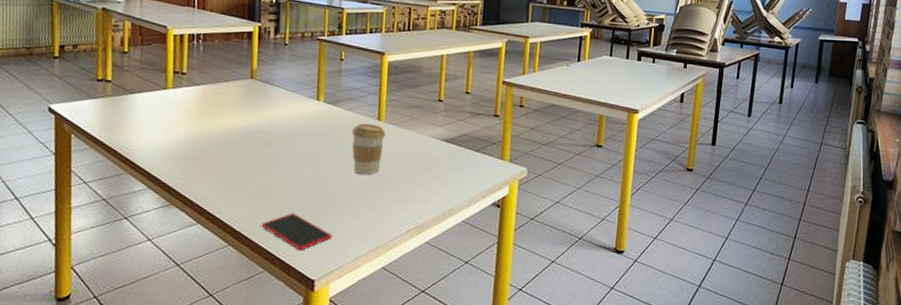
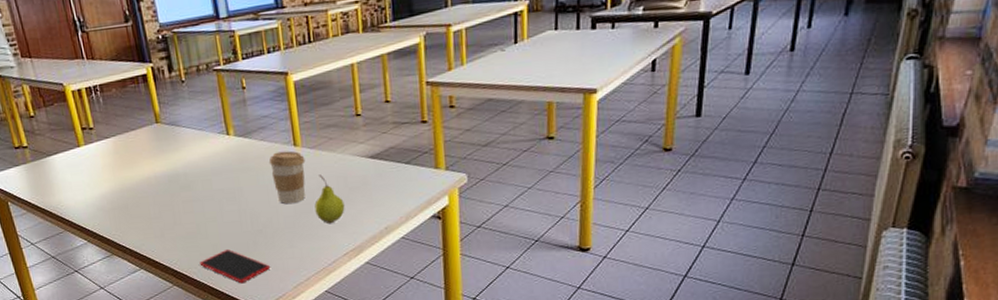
fruit: none [386,150,415,199] -> present [314,174,345,223]

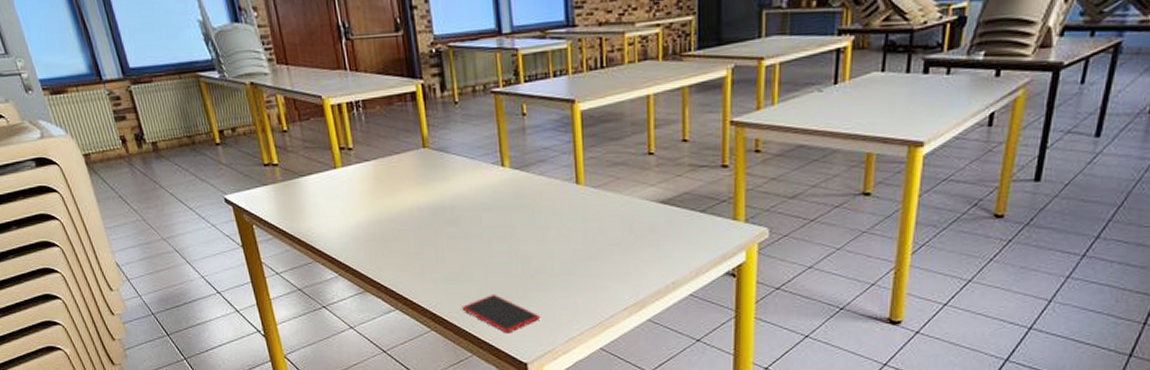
coffee cup: present [268,151,306,204] -> none [546,188,588,249]
fruit: present [314,174,345,223] -> none [594,218,628,273]

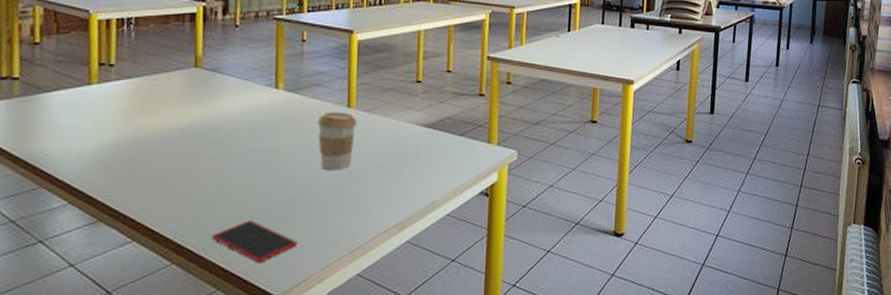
coffee cup: none [546,188,588,249] -> present [317,112,358,171]

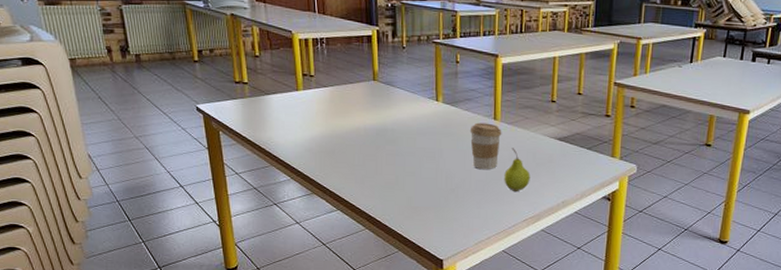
smartphone: present [211,221,299,263] -> none [393,203,457,235]
fruit: none [359,140,392,195] -> present [504,148,530,191]

